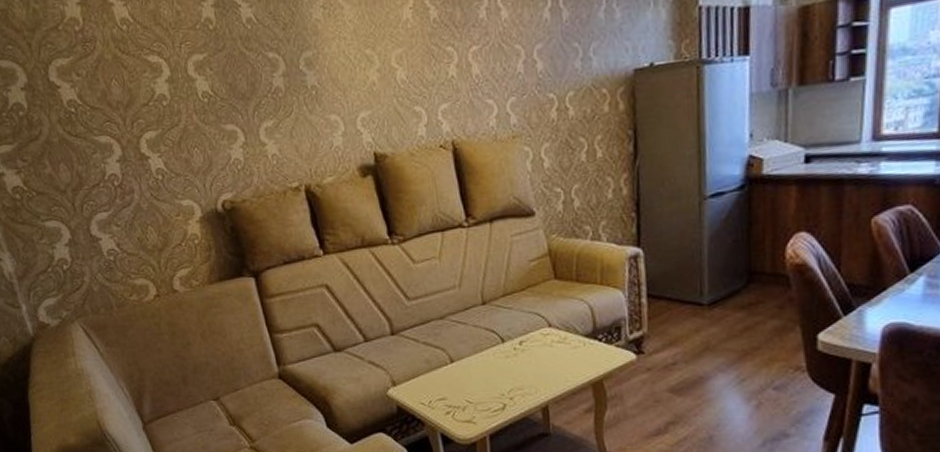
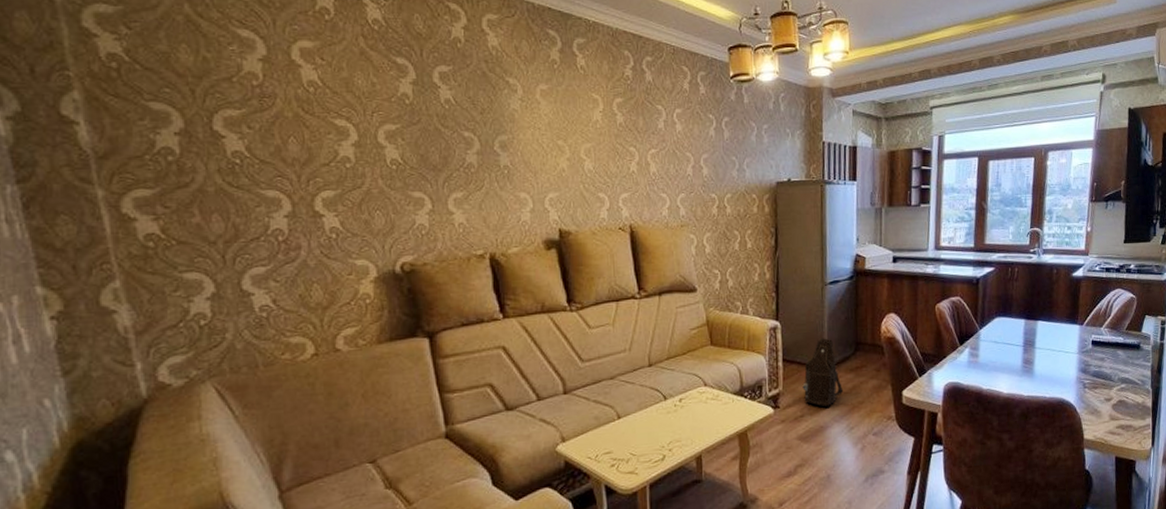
shoulder bag: none [674,267,731,353] -> present [802,338,844,407]

